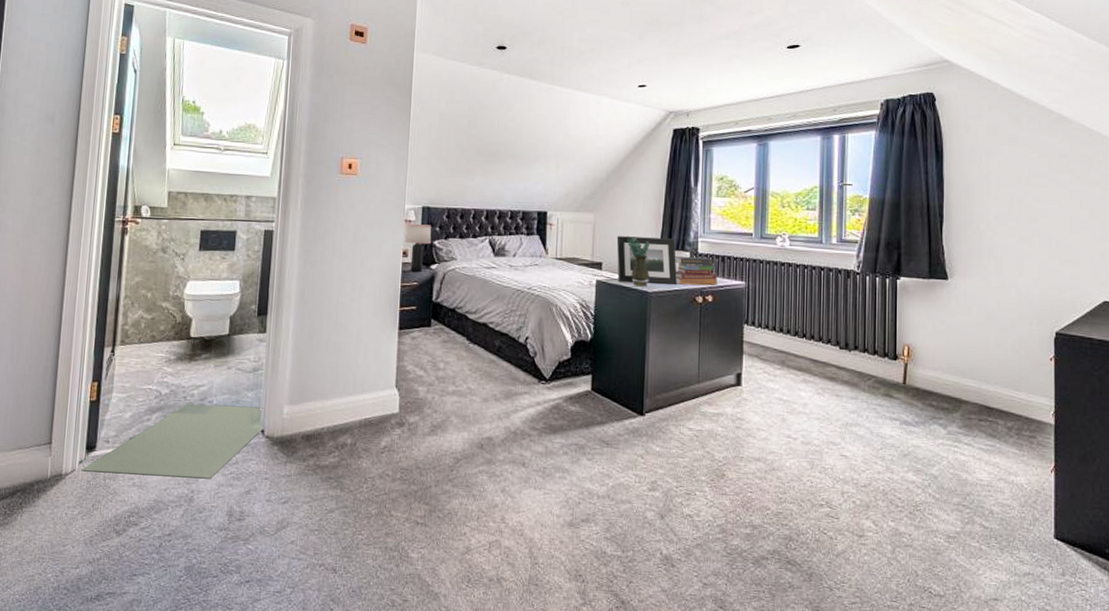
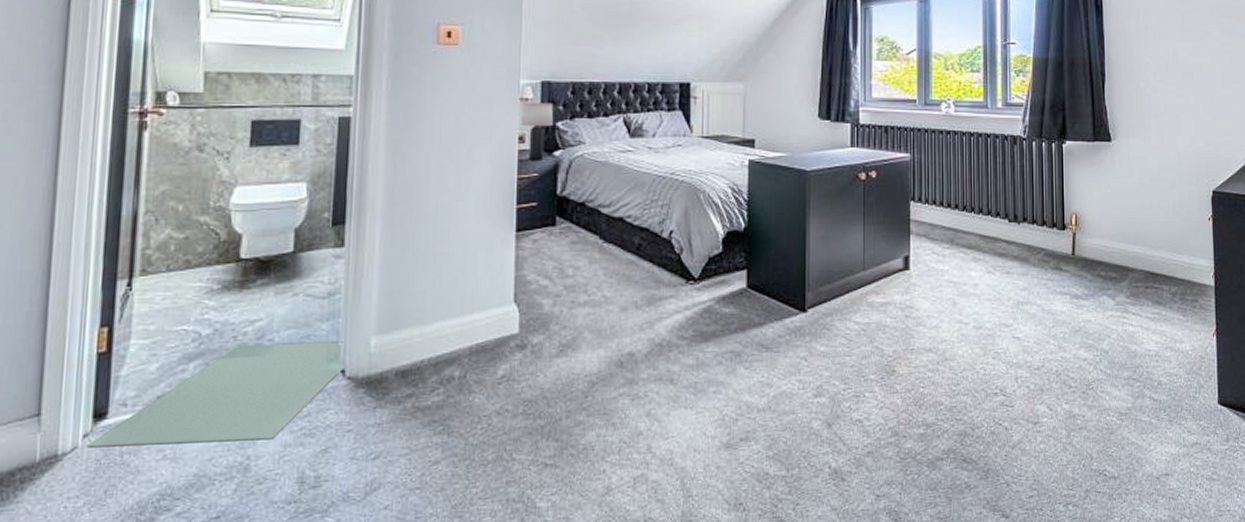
picture frame: present [616,236,677,286] -> none [770,108,837,162]
vase: present [626,235,650,288] -> none [781,107,807,166]
books: present [675,256,718,286] -> none [835,128,881,161]

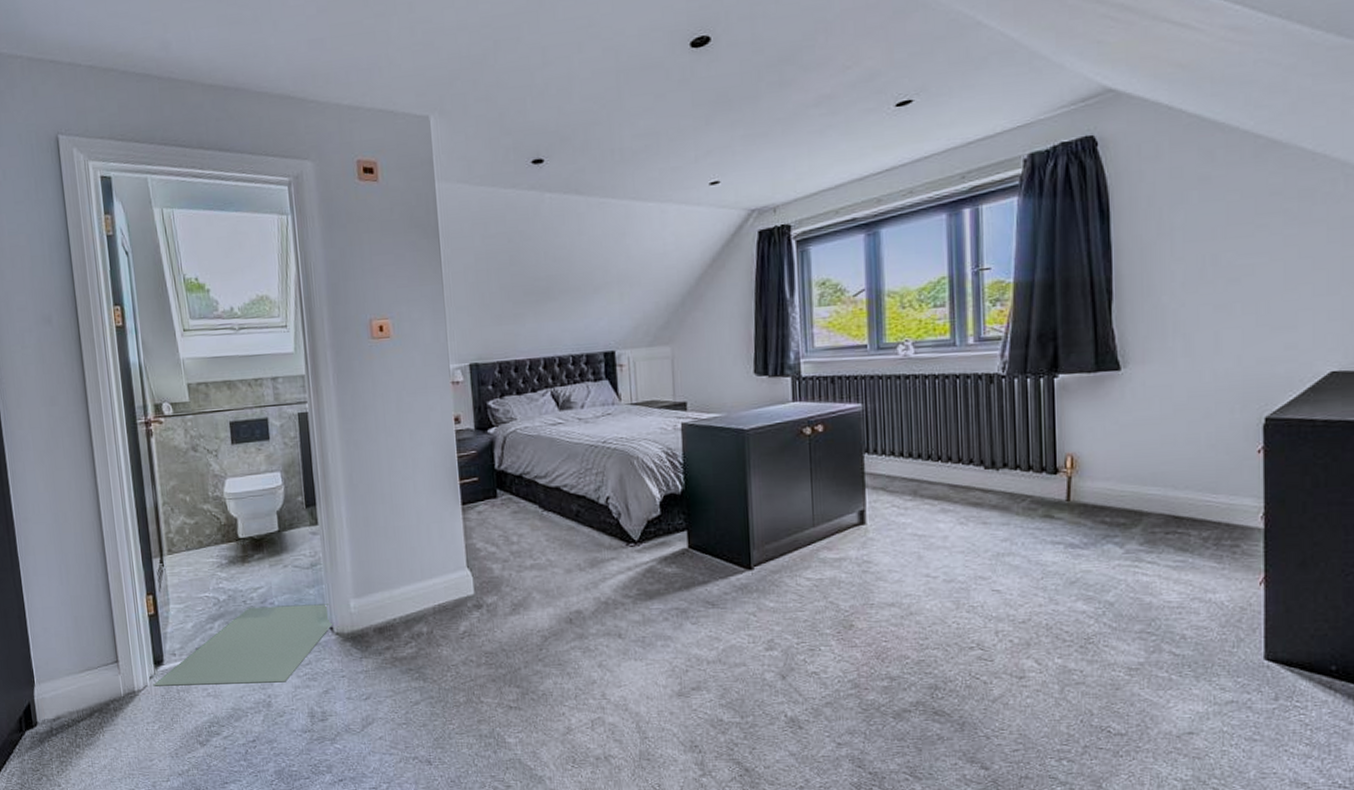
table lamp: present [520,103,554,160] -> none [454,384,486,439]

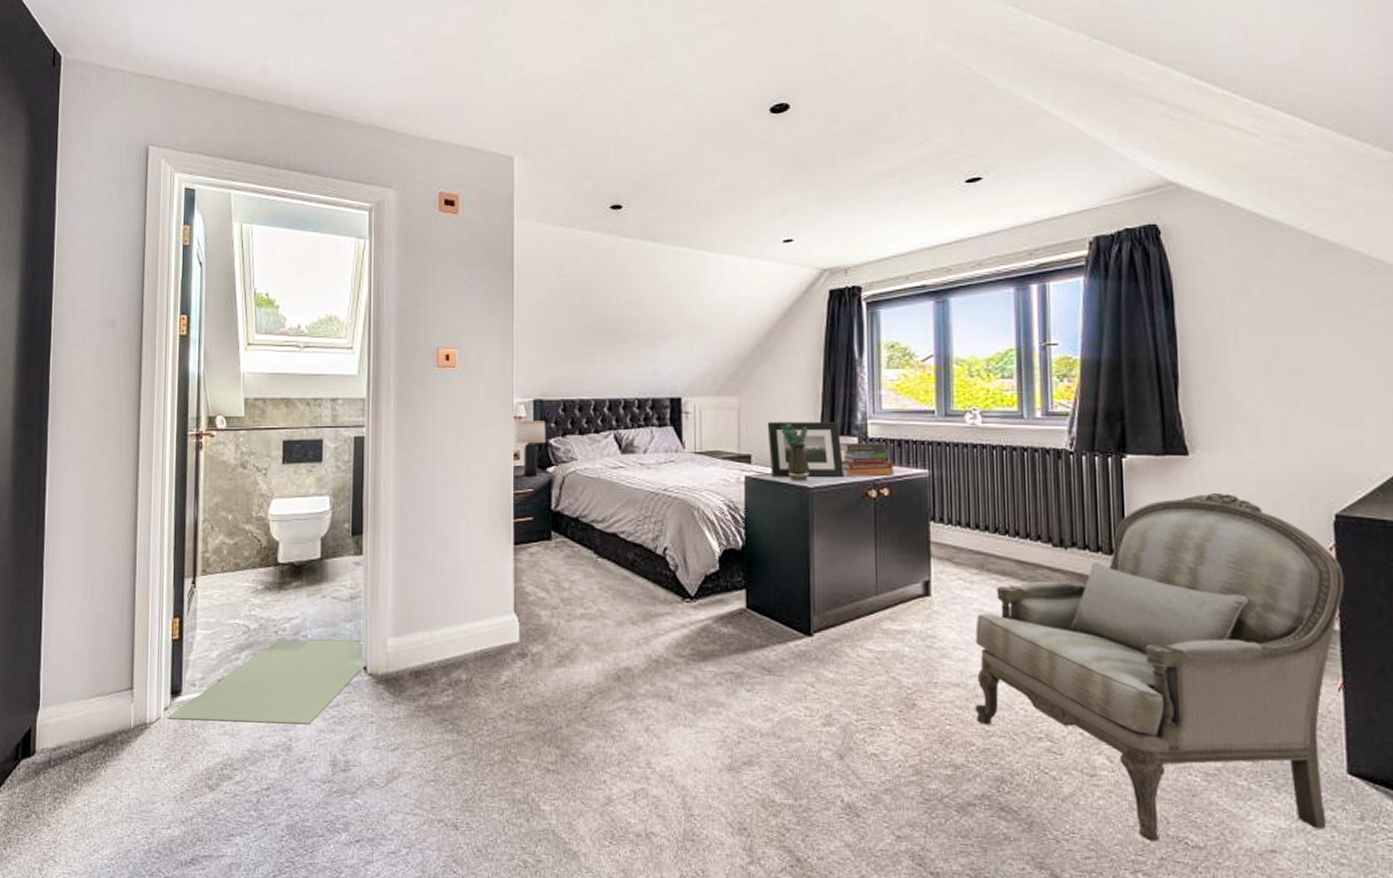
table lamp: none [454,384,486,439] -> present [515,421,547,476]
picture frame: none [701,364,778,423] -> present [767,422,844,478]
vase: none [713,366,745,426] -> present [779,421,809,483]
books: none [773,380,828,417] -> present [840,442,894,477]
armchair: none [909,404,1271,732] -> present [974,492,1345,842]

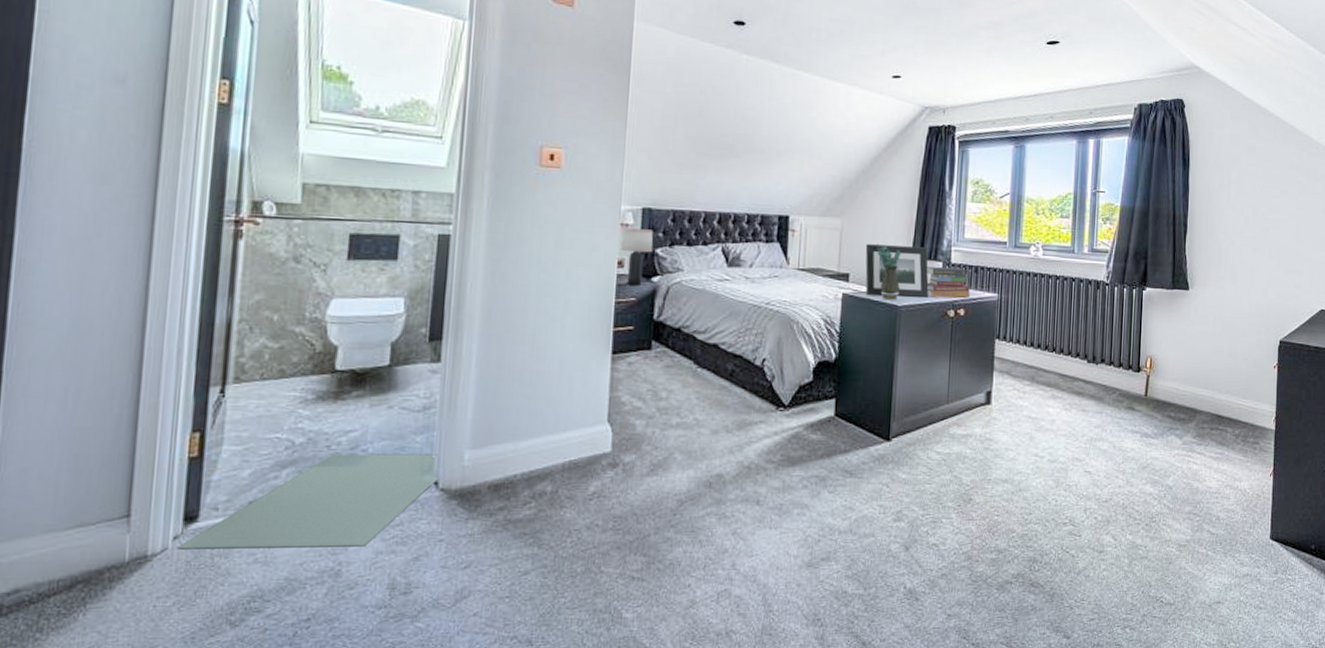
armchair: present [974,492,1345,842] -> none [1018,320,1281,602]

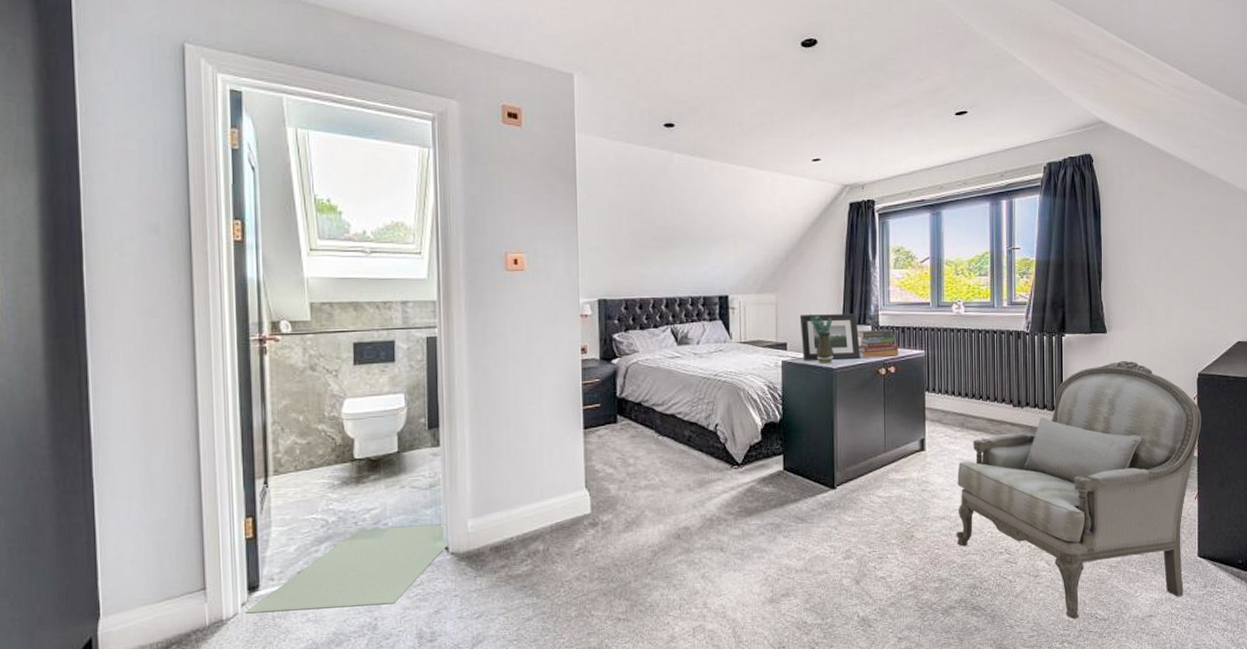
table lamp: present [620,228,654,285] -> none [582,318,611,368]
armchair: none [1018,320,1281,602] -> present [956,360,1202,619]

